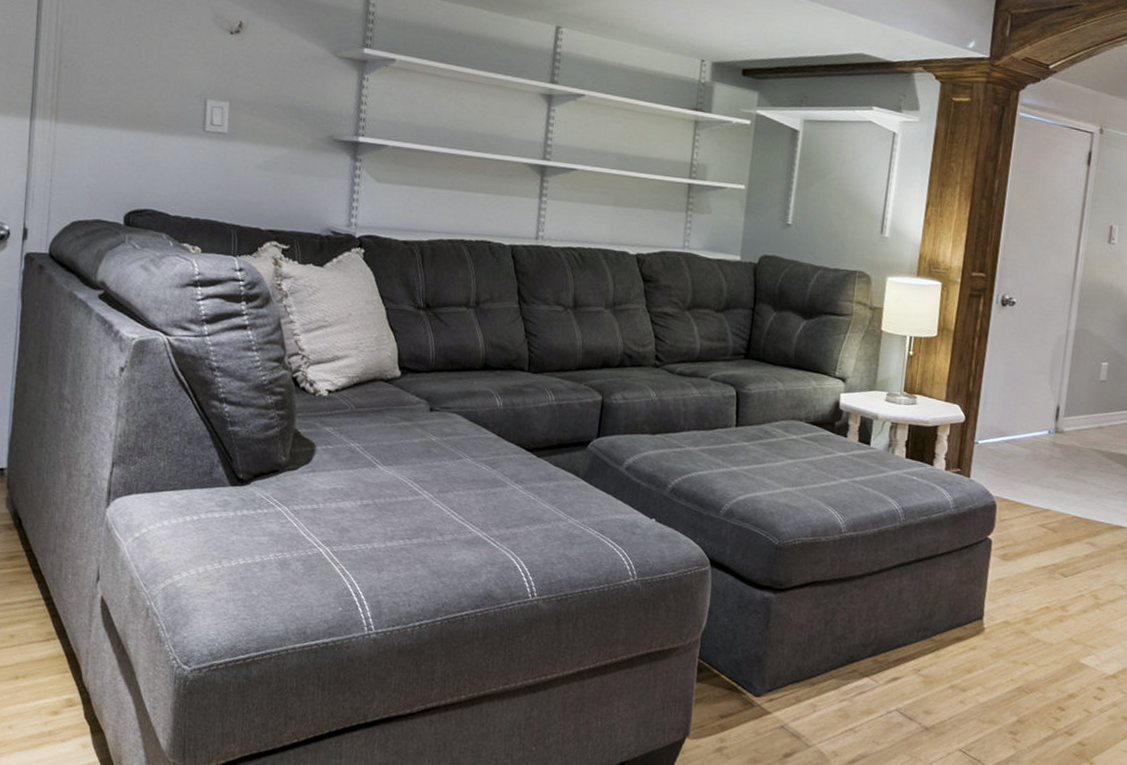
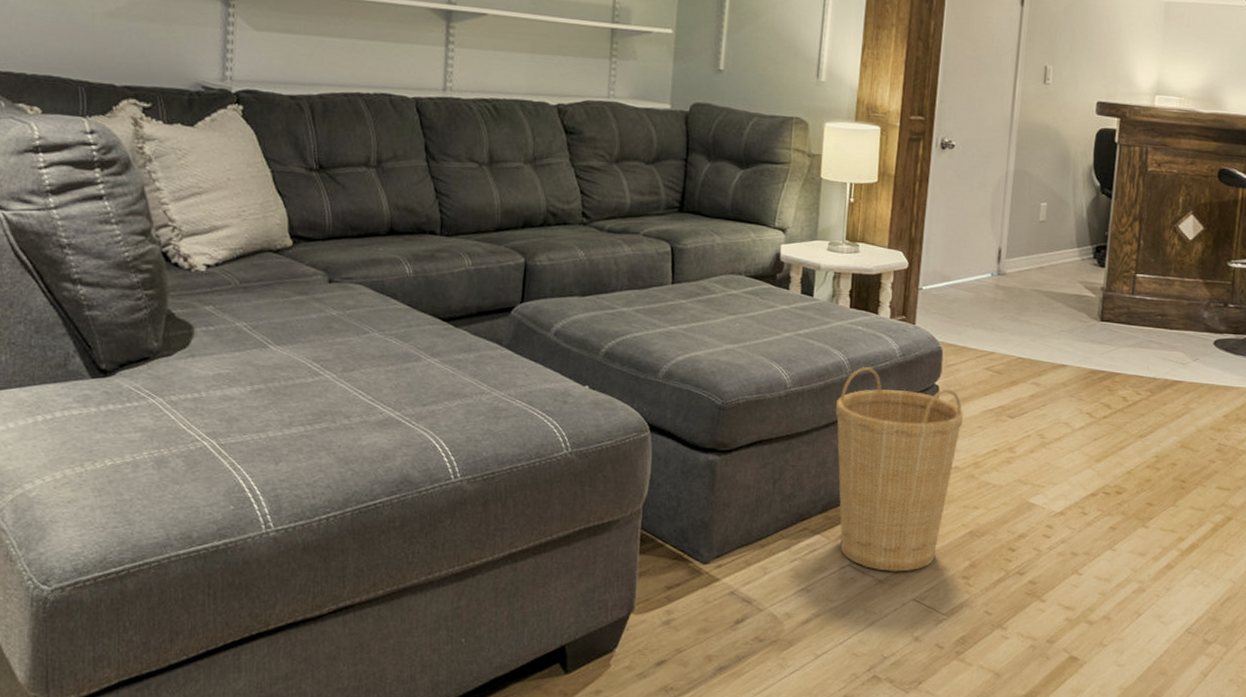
basket: none [887,516,1016,721] -> present [835,366,964,572]

